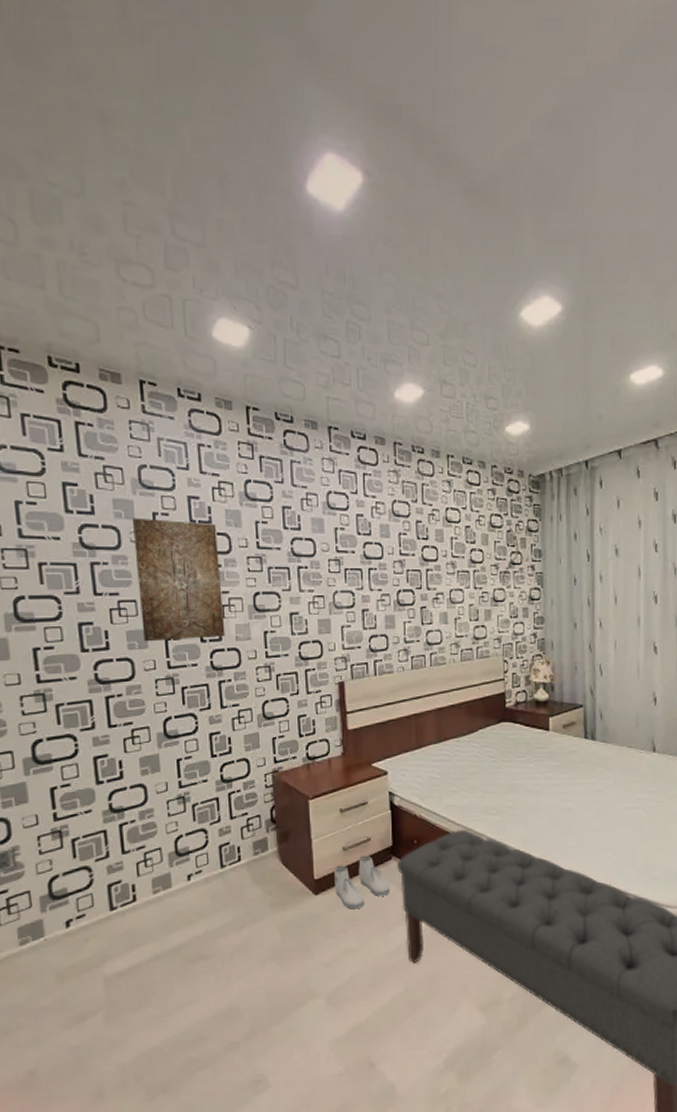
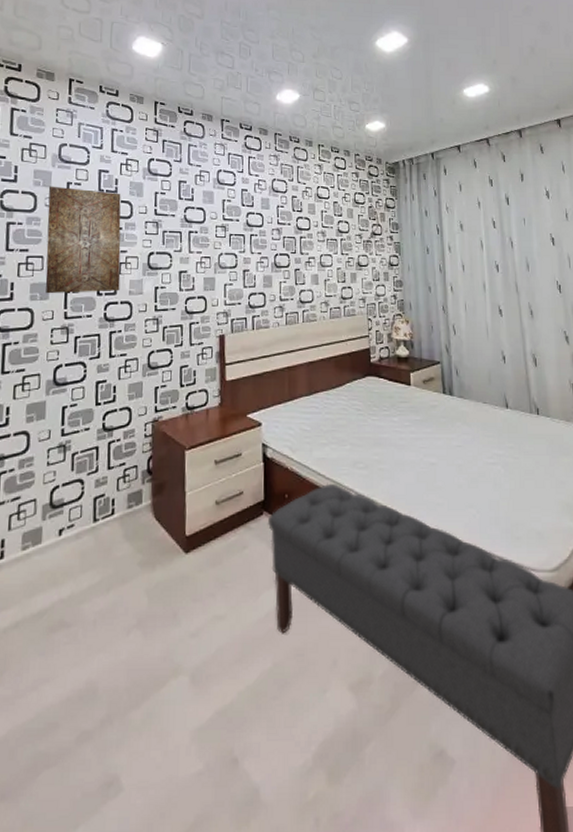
boots: present [333,855,390,909] -> none [205,510,261,570]

